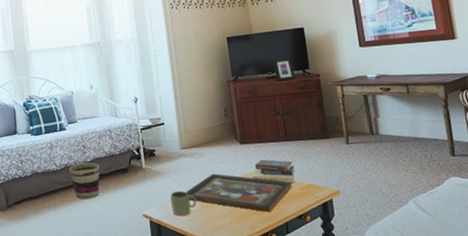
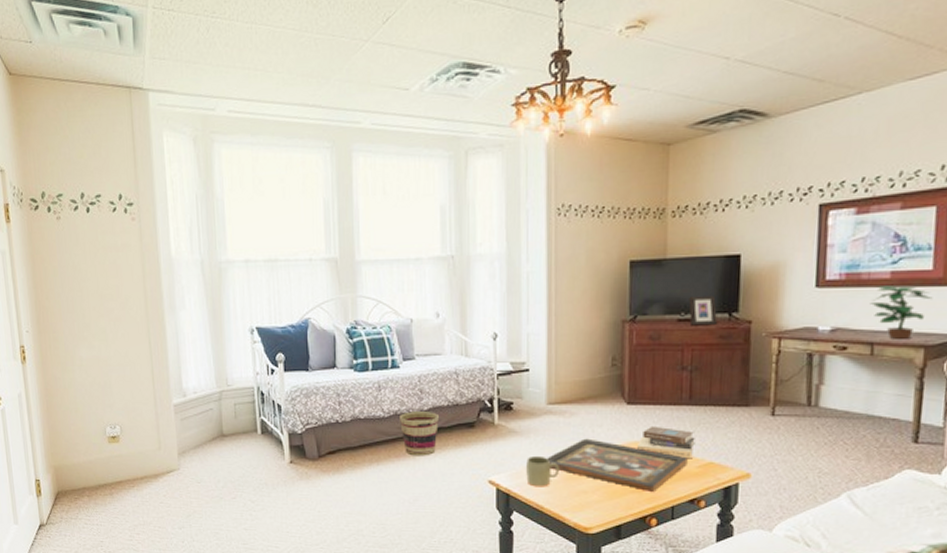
potted plant: none [399,41,441,81] -> present [870,286,933,341]

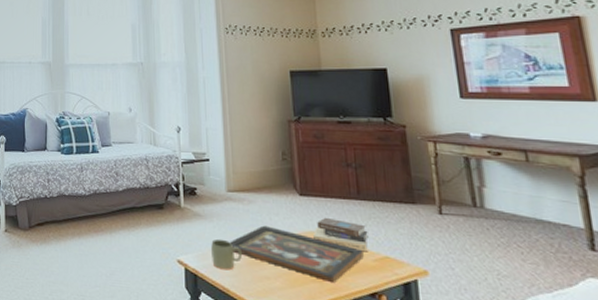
basket: present [400,411,439,456] -> none [99,191,132,233]
picture frame: present [688,295,717,326] -> none [345,101,373,128]
potted plant: present [870,286,933,341] -> none [515,99,576,149]

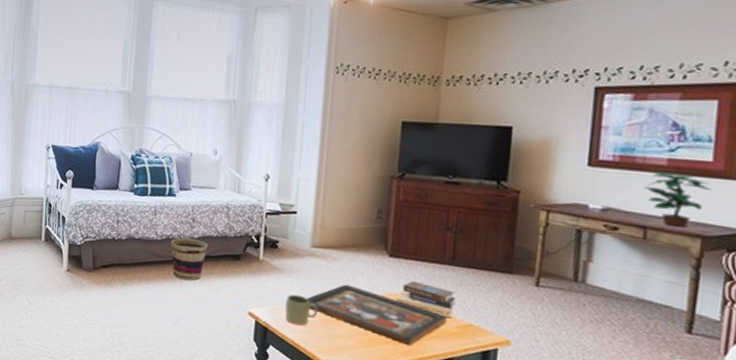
basket: none [99,191,132,233] -> present [171,237,207,281]
potted plant: none [515,99,576,149] -> present [644,171,712,228]

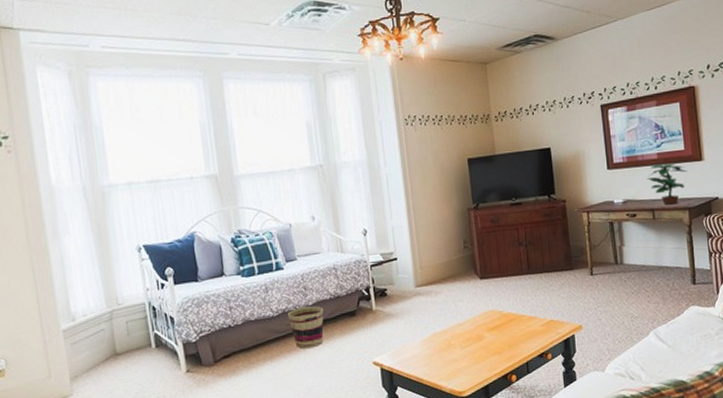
mug: present [285,294,318,326] -> none [403,333,432,362]
decorative tray: present [306,284,447,345] -> none [420,312,534,352]
books: present [397,280,456,319] -> none [493,295,537,320]

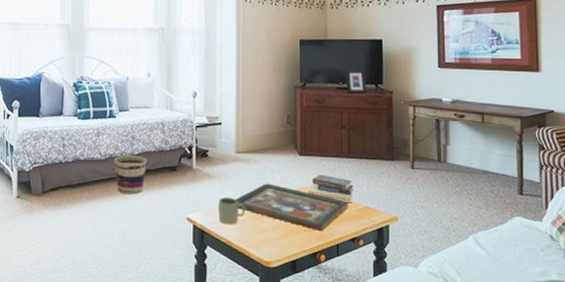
mug: none [403,333,432,362] -> present [218,196,245,225]
decorative tray: none [420,312,534,352] -> present [235,183,348,231]
books: none [493,295,537,320] -> present [308,174,354,204]
picture frame: none [517,182,540,208] -> present [345,69,367,94]
potted plant: present [646,163,688,206] -> none [478,69,523,112]

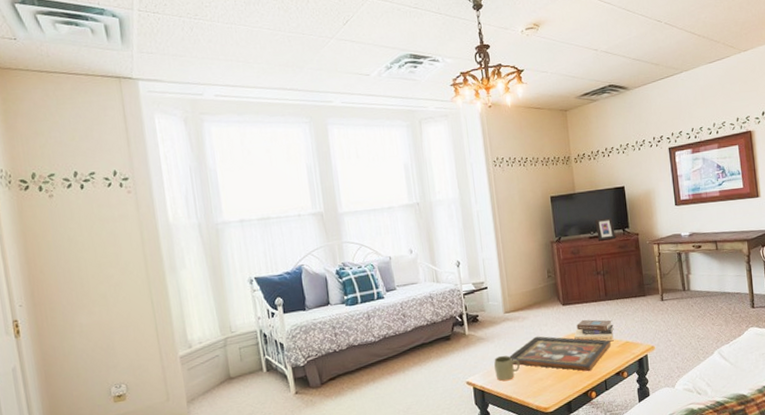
basket: present [114,155,147,195] -> none [388,331,421,371]

